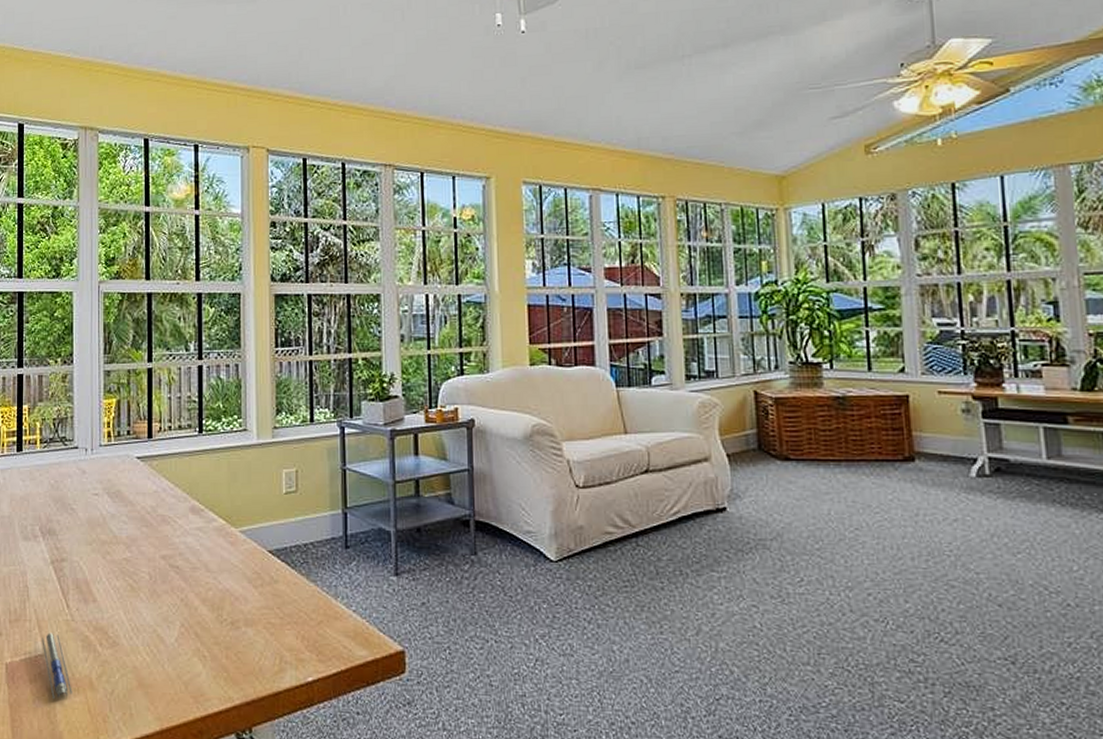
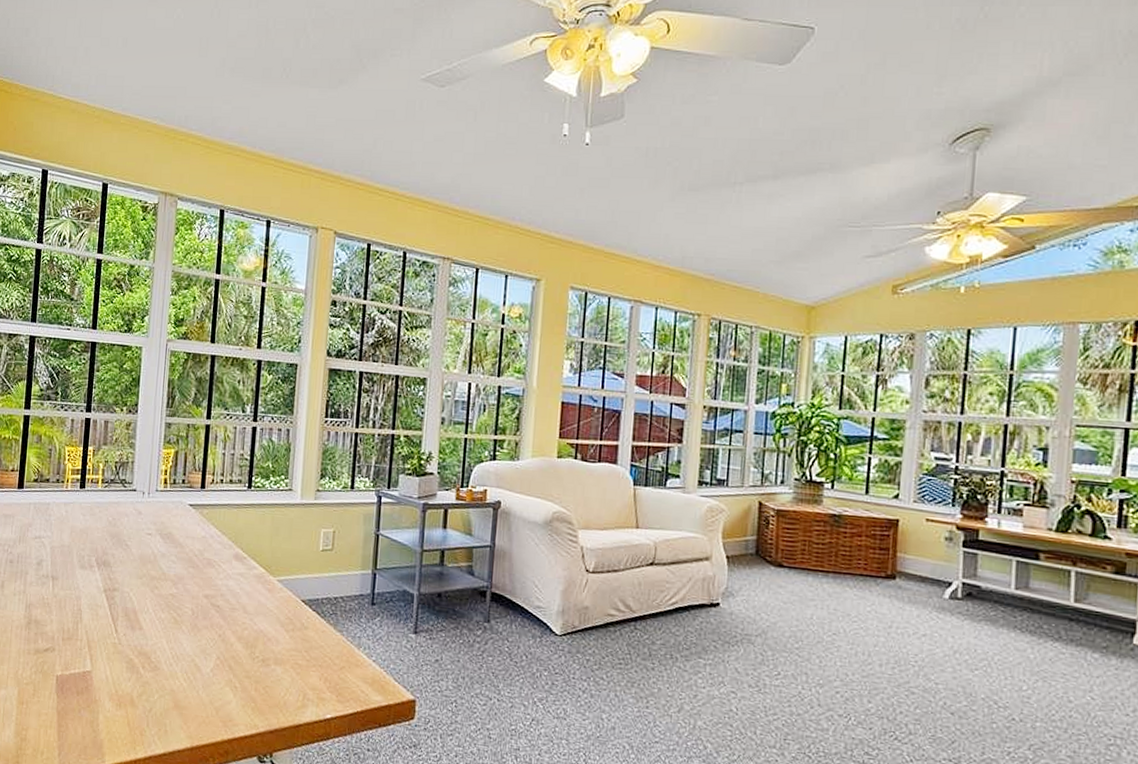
pen: present [42,633,72,699] -> none [90,652,115,711]

